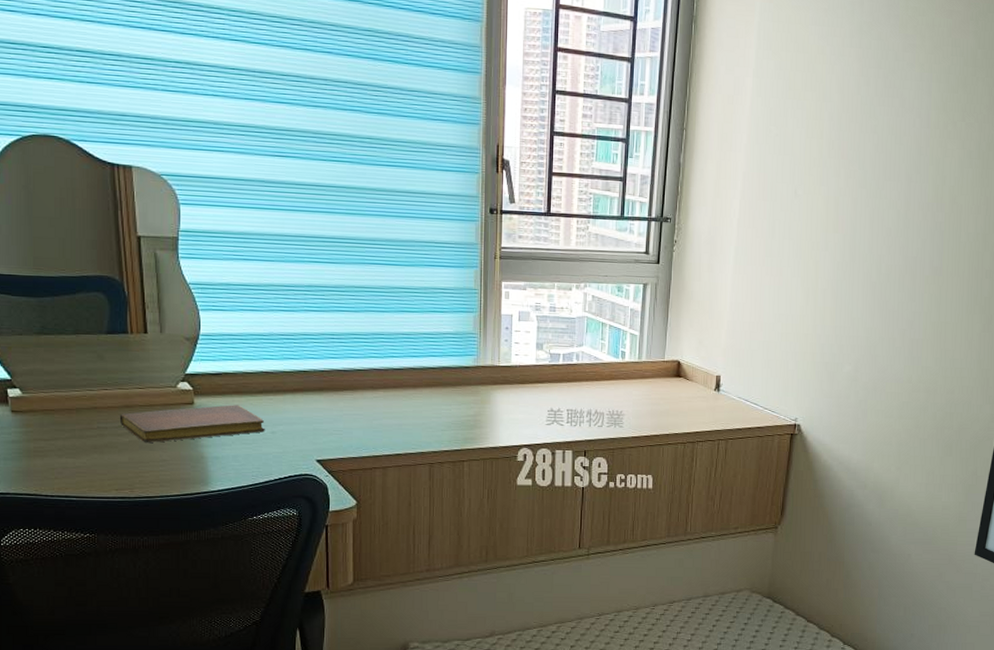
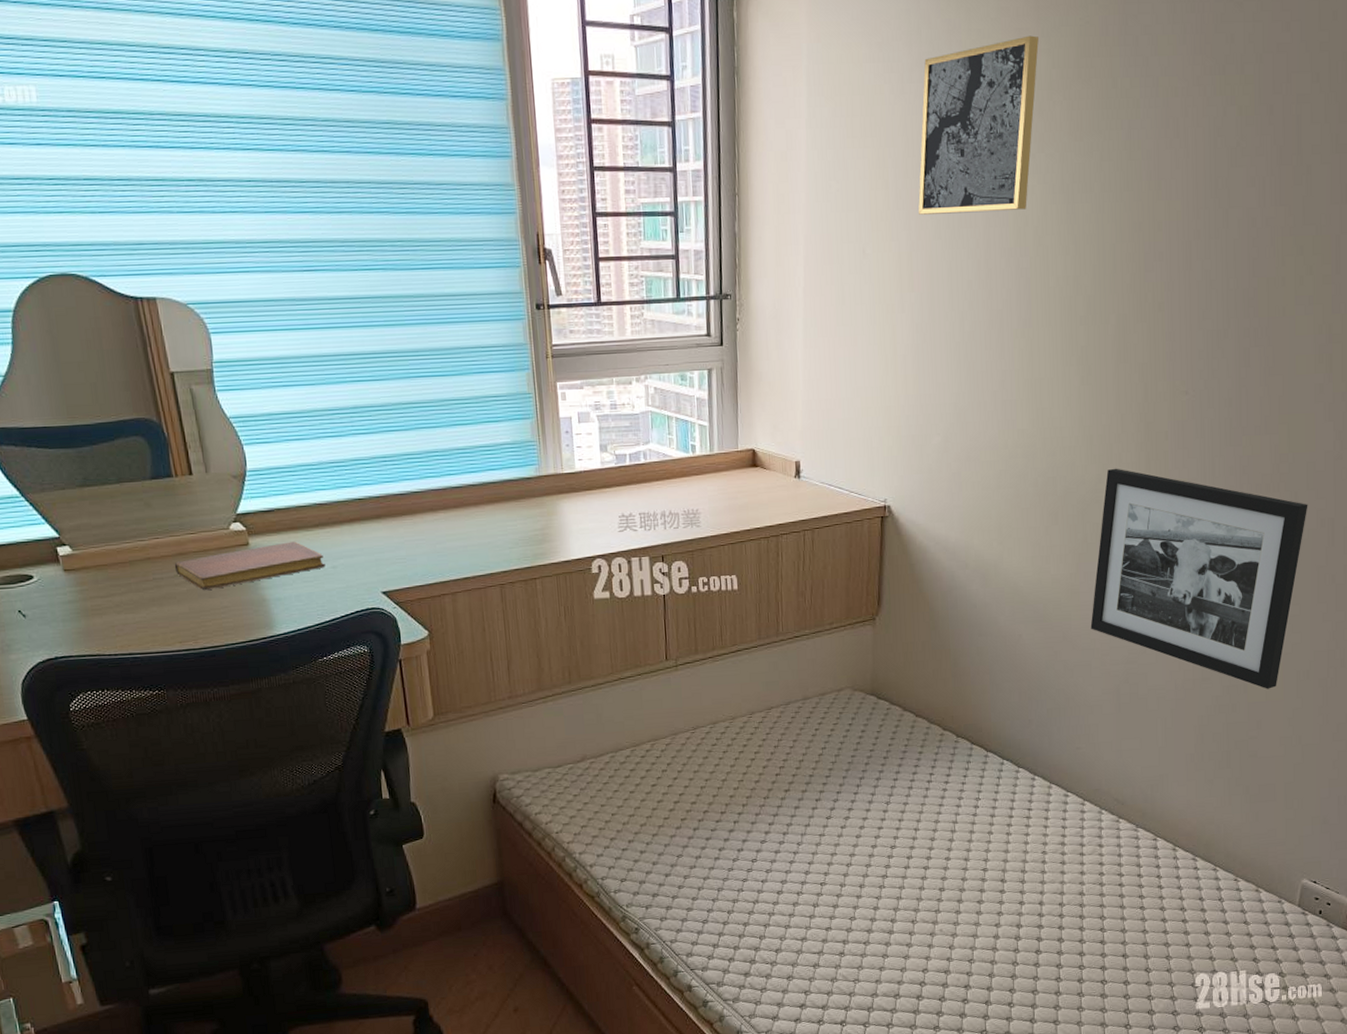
wall art: none [848,17,968,170] -> present [918,35,1039,215]

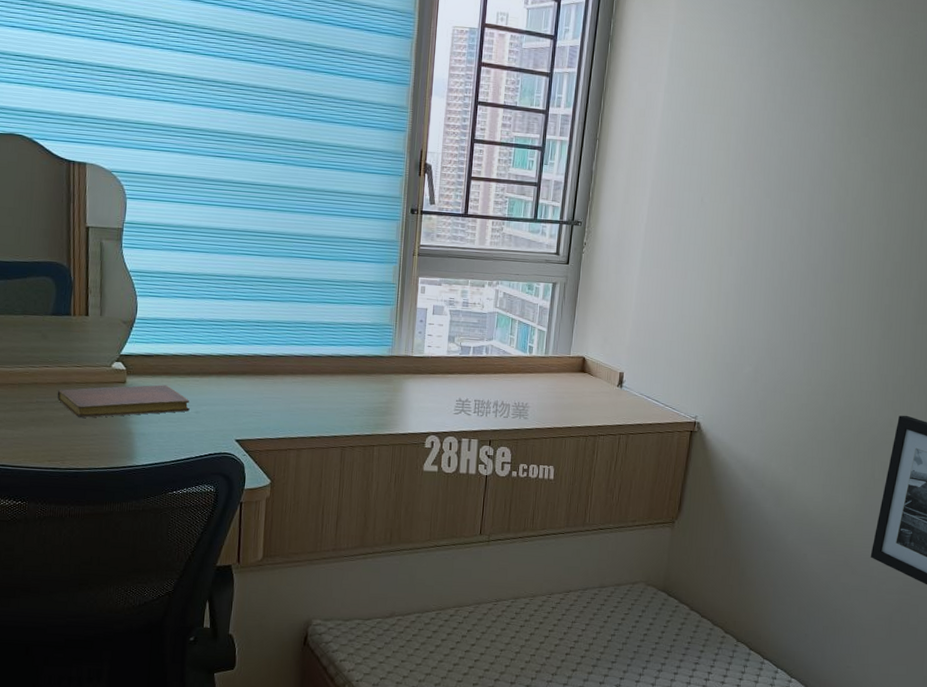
wall art: present [918,35,1039,215] -> none [754,40,872,183]

